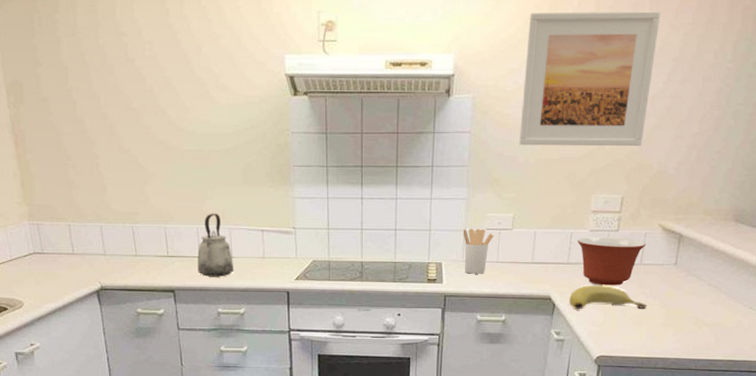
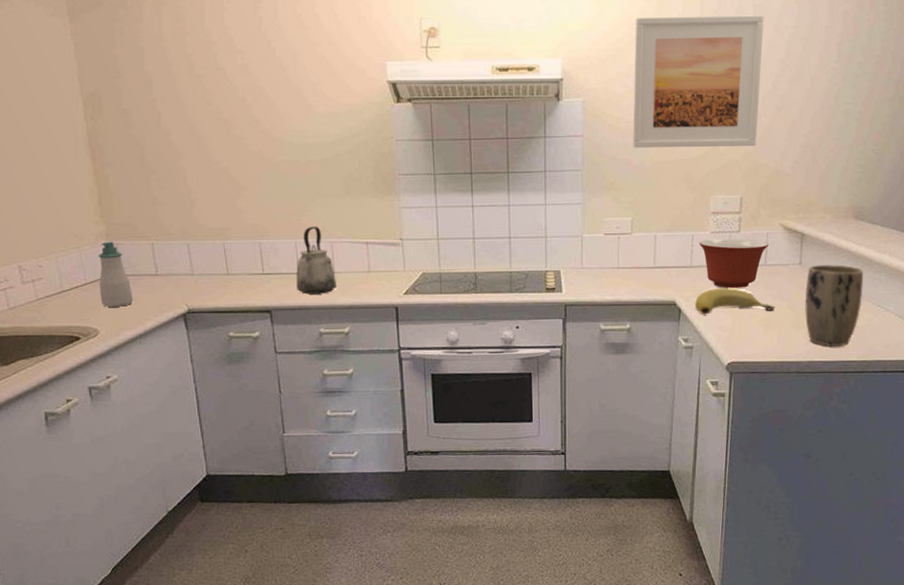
soap bottle: none [21,221,52,282] -> present [98,241,133,307]
utensil holder: present [463,228,494,274] -> none [580,233,613,281]
plant pot: none [676,266,739,346] -> present [805,265,864,347]

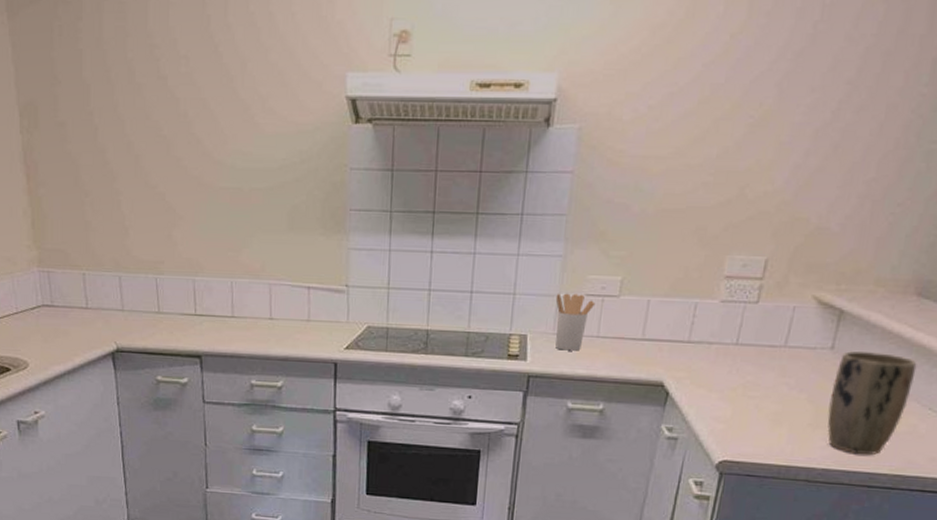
soap bottle: present [98,241,133,307] -> none [29,268,62,340]
kettle: present [296,226,336,295] -> none [229,264,272,342]
utensil holder: none [580,233,613,281] -> present [555,293,596,351]
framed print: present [632,15,764,148] -> none [634,18,835,194]
banana: present [695,288,775,315] -> none [687,371,791,403]
mixing bowl: present [698,239,769,288] -> none [702,310,795,373]

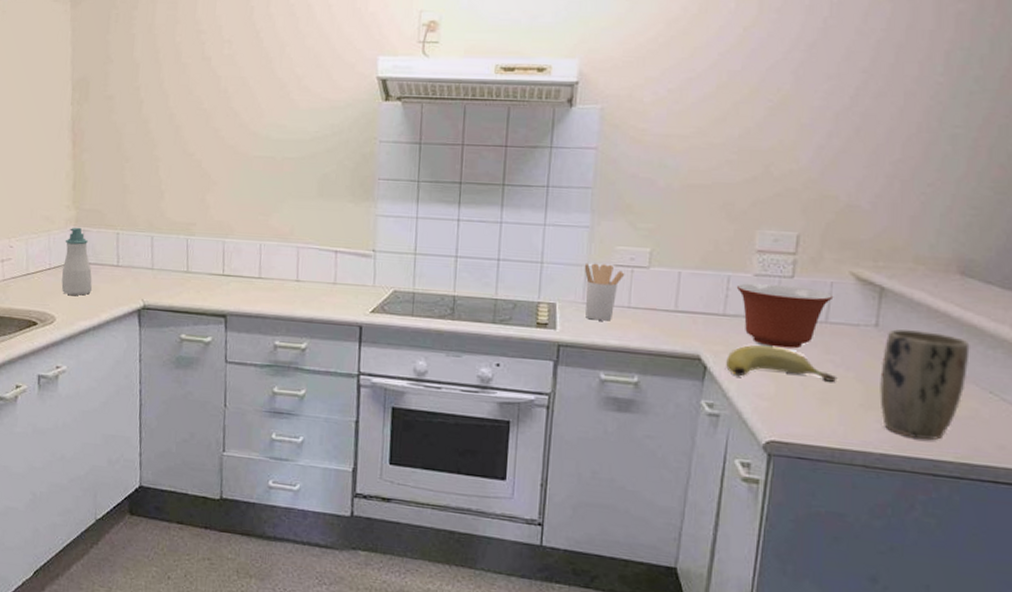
soap bottle: none [29,268,62,340] -> present [61,227,93,296]
banana: none [687,371,791,403] -> present [726,345,838,382]
mixing bowl: none [702,310,795,373] -> present [736,283,834,349]

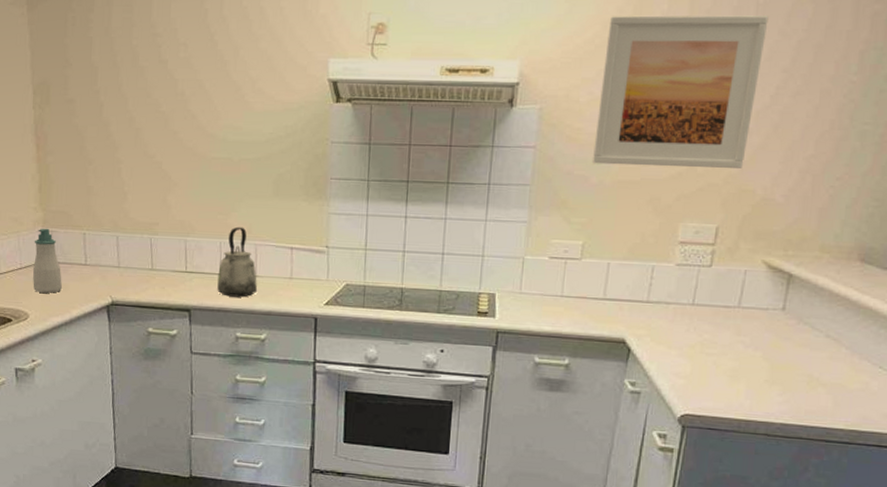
kettle: none [255,228,299,303] -> present [217,226,257,298]
utensil holder: present [584,263,625,321] -> none [521,255,559,309]
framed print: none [658,14,844,173] -> present [591,15,769,168]
banana: present [726,345,838,382] -> none [648,329,747,361]
mixing bowl: present [736,283,834,349] -> none [659,272,747,331]
plant pot: present [880,329,970,441] -> none [783,312,865,411]

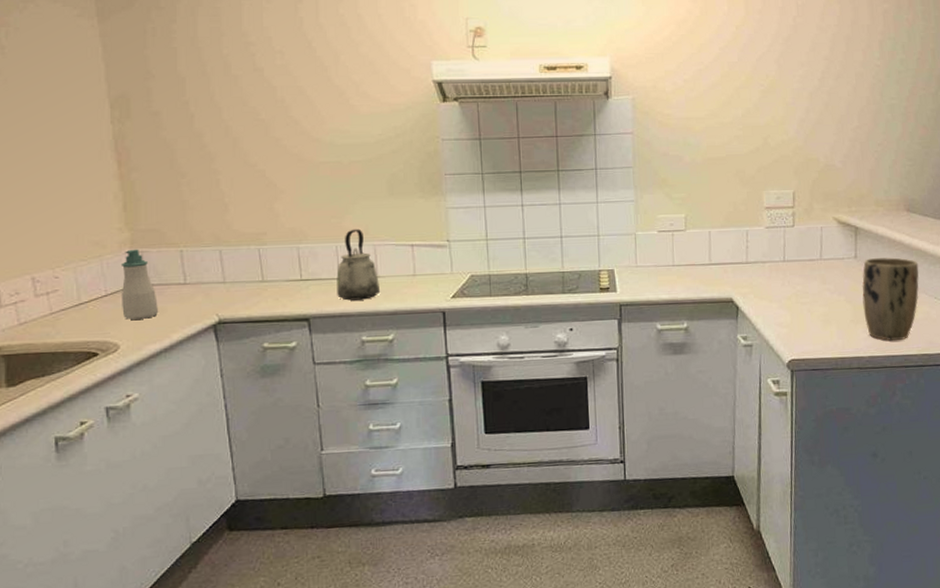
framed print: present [591,15,769,168] -> none [682,14,808,145]
plant pot: none [783,312,865,411] -> present [862,257,919,341]

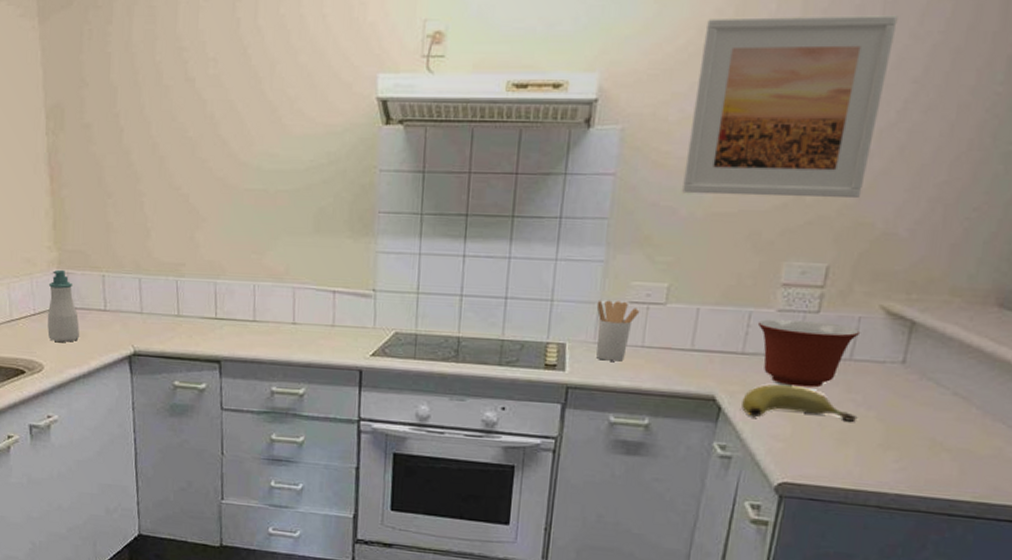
kettle: present [337,229,380,301] -> none [250,267,295,347]
utensil holder: none [633,231,667,280] -> present [596,300,640,362]
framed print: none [682,14,808,145] -> present [681,15,898,197]
banana: none [752,284,833,312] -> present [741,384,858,422]
mixing bowl: none [753,233,824,284] -> present [757,319,861,388]
plant pot: present [862,257,919,341] -> none [900,366,1001,480]

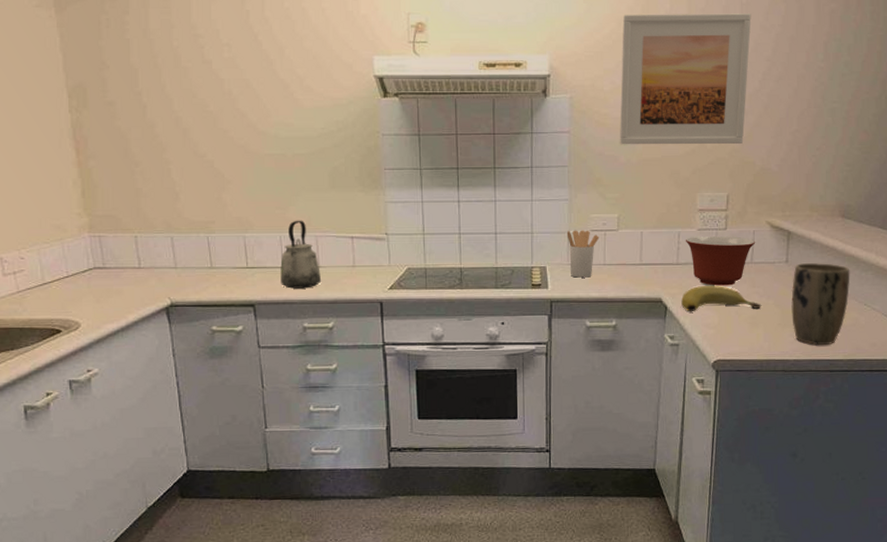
soap bottle: present [47,269,80,342] -> none [80,233,115,300]
kettle: none [250,267,295,347] -> present [280,220,321,289]
plant pot: none [900,366,1001,480] -> present [791,263,850,346]

